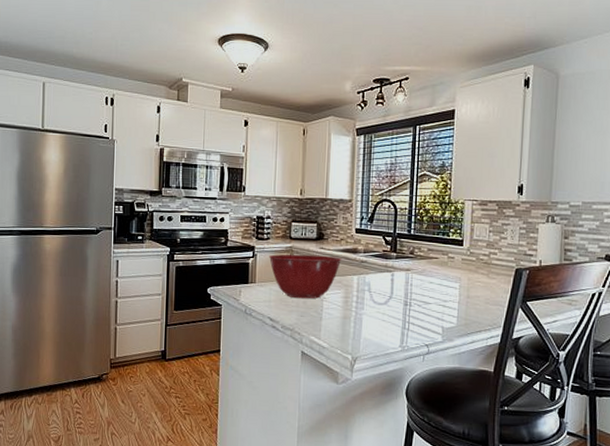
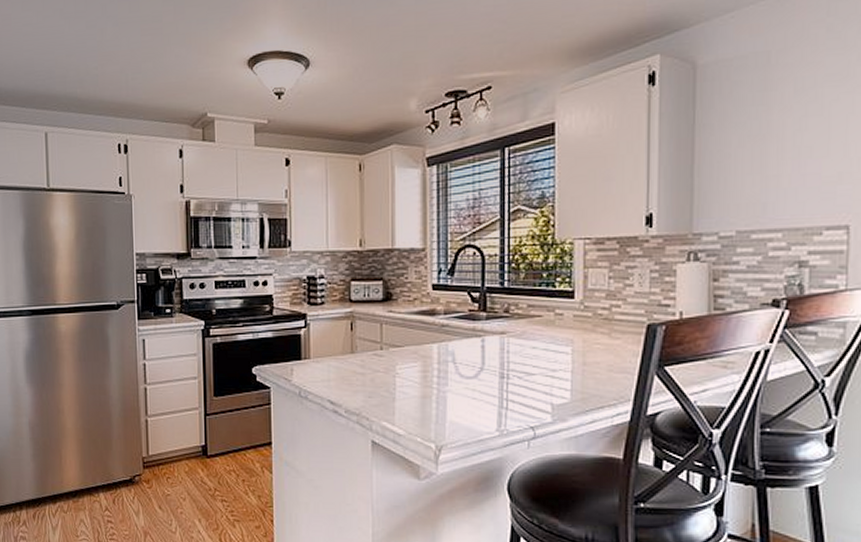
mixing bowl: present [269,254,342,299] -> none [325,320,417,376]

